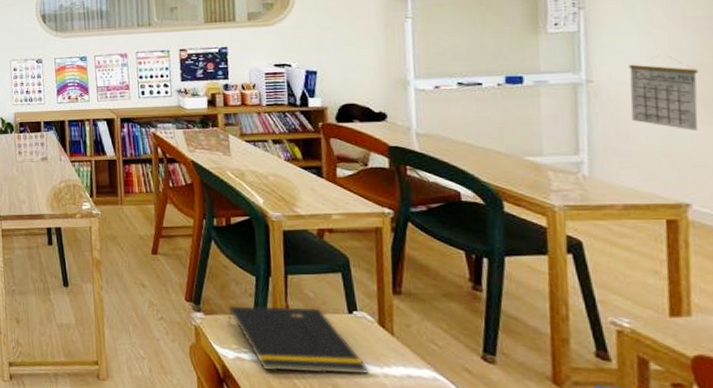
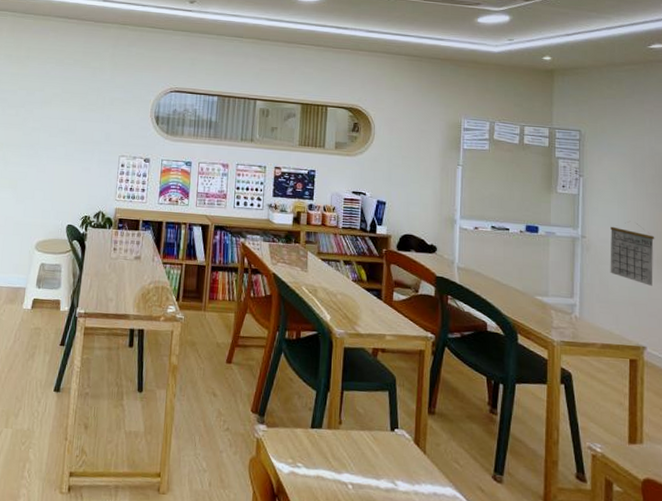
notepad: present [227,306,369,374] -> none [287,419,403,491]

